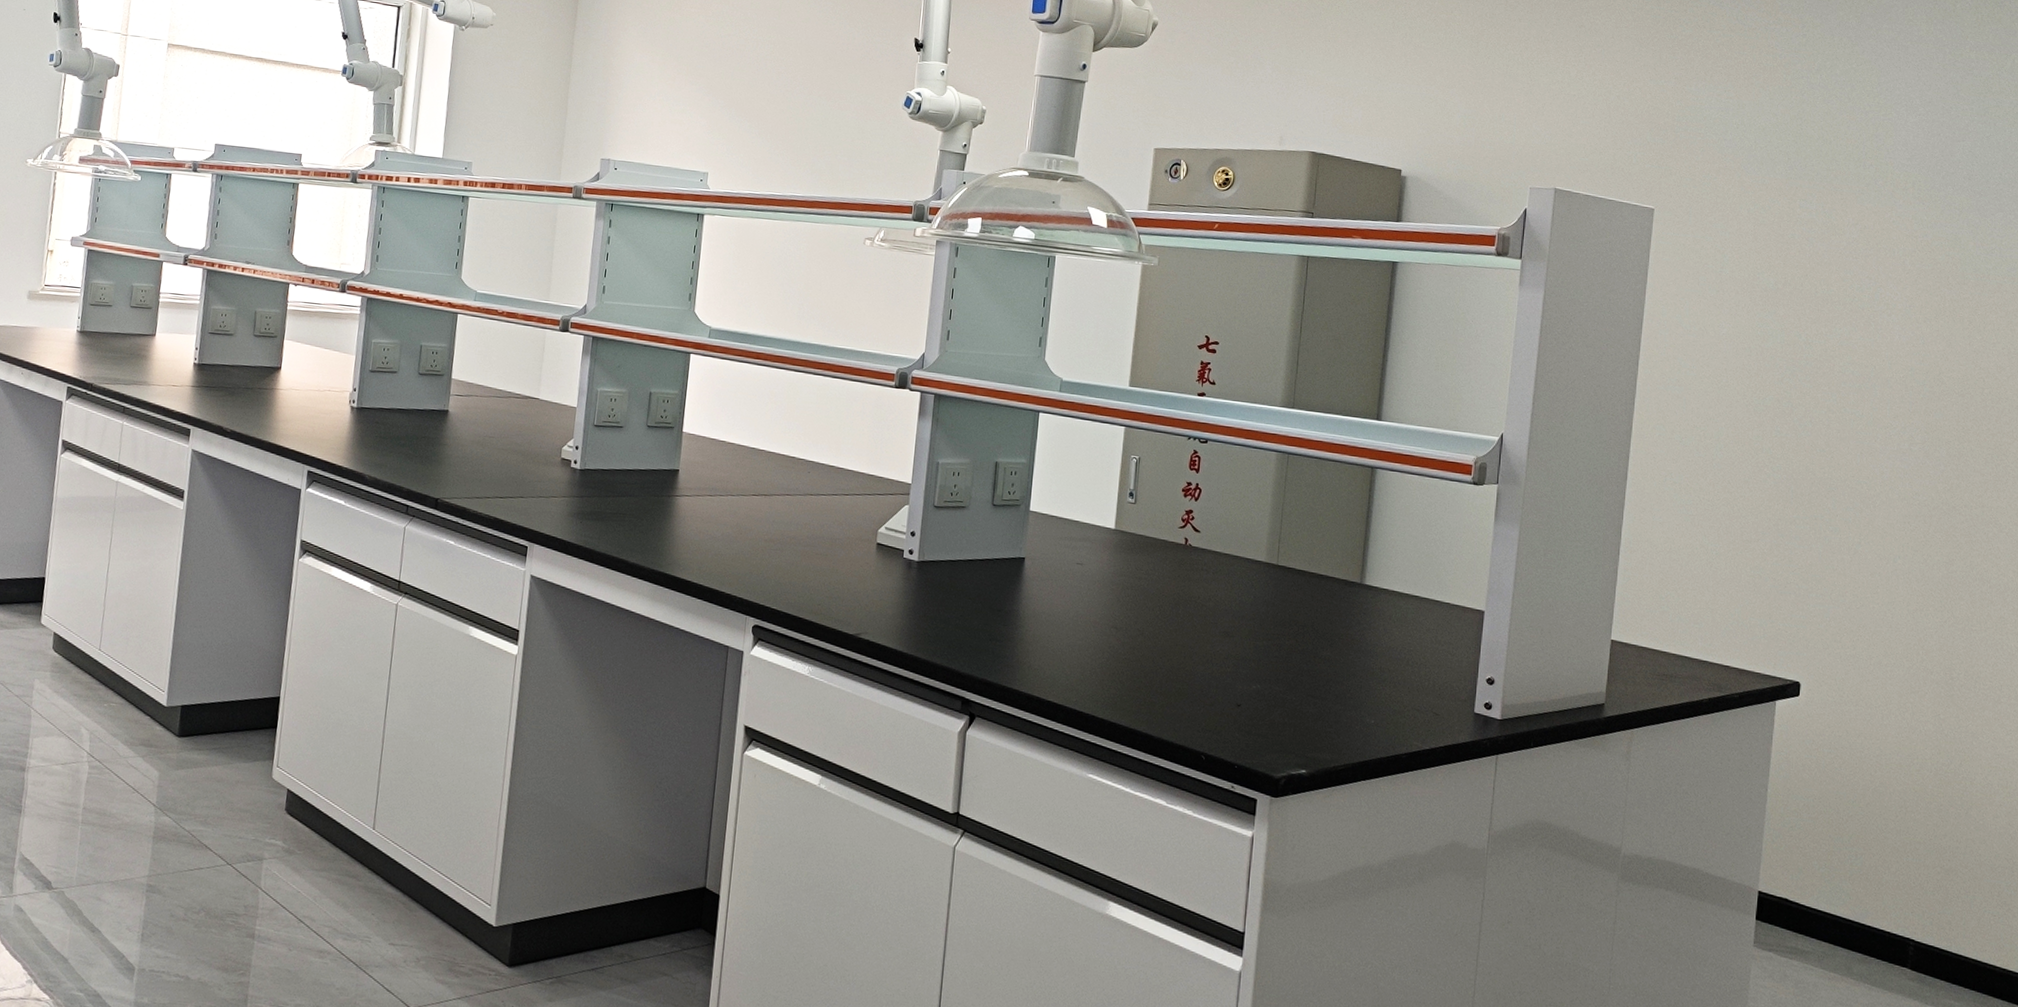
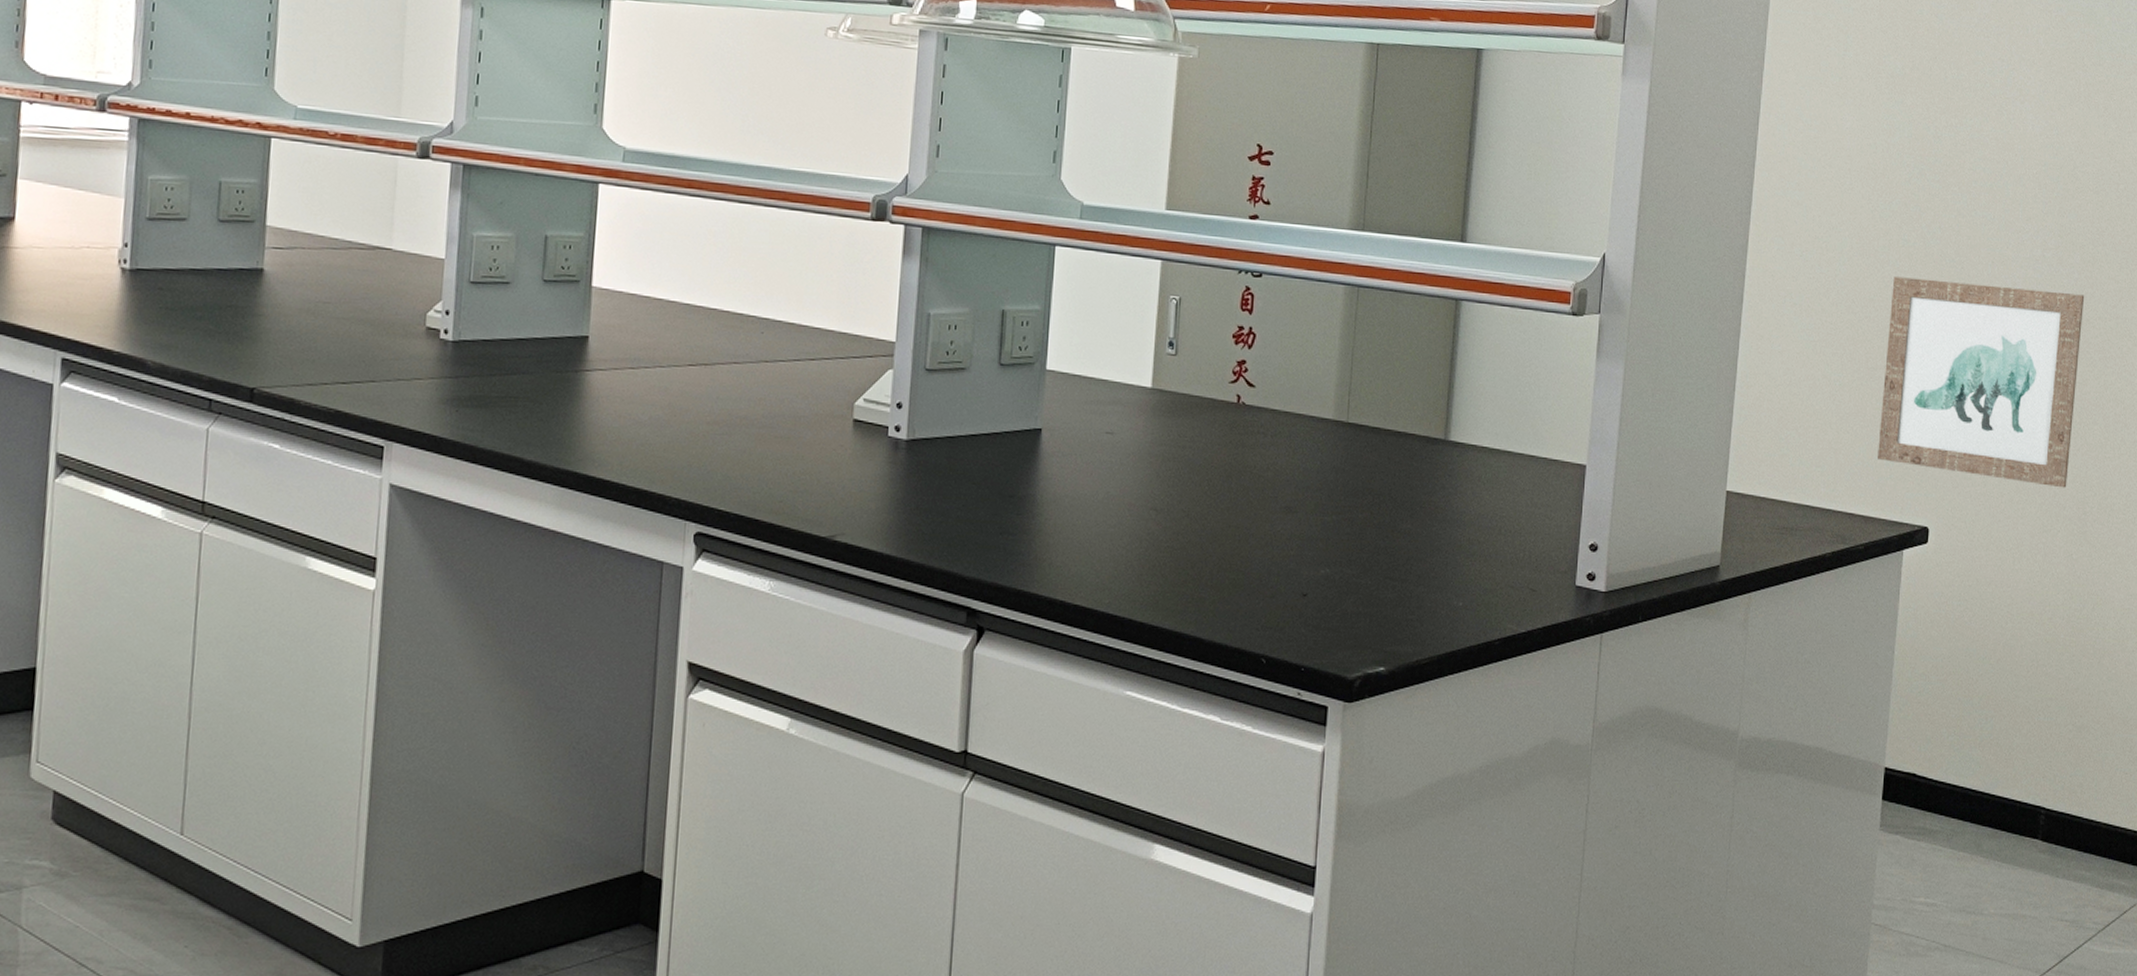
wall art: none [1751,462,1951,655] -> present [1876,276,2085,488]

